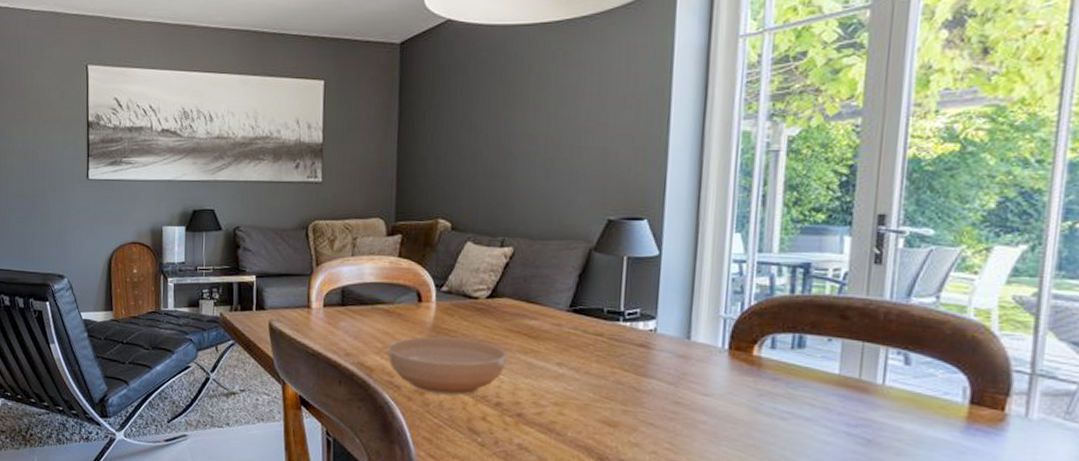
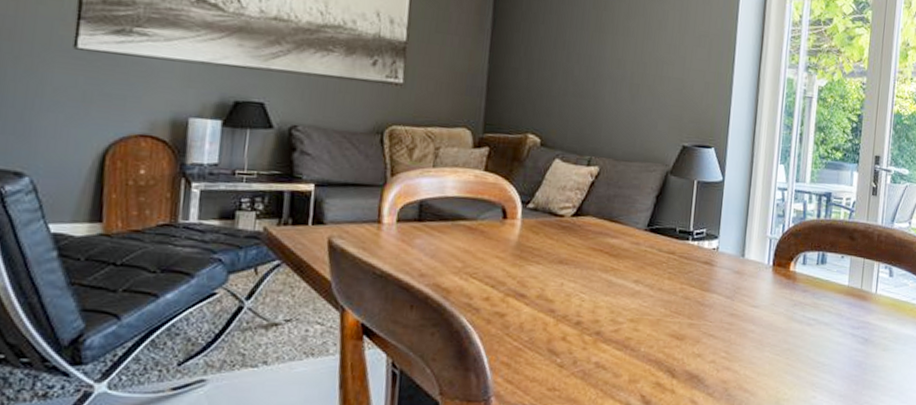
bowl: present [387,336,507,395] -> none [467,255,589,316]

